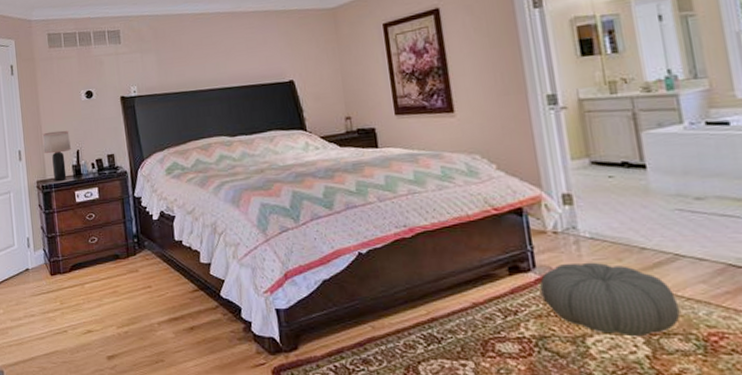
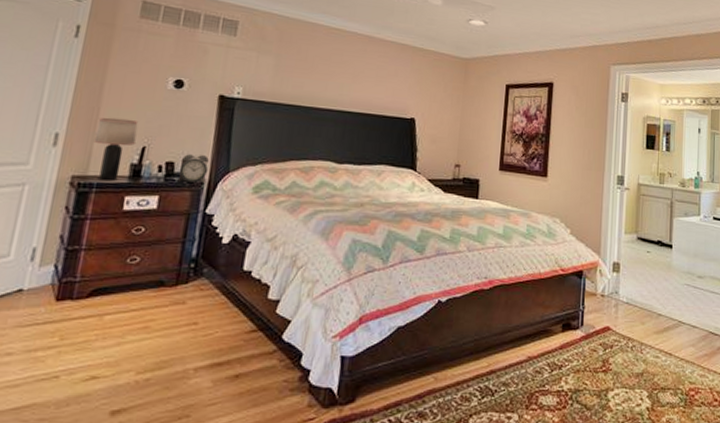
alarm clock: none [106,149,129,175] -> present [177,154,209,184]
pouf: present [540,262,681,336] -> none [583,323,675,390]

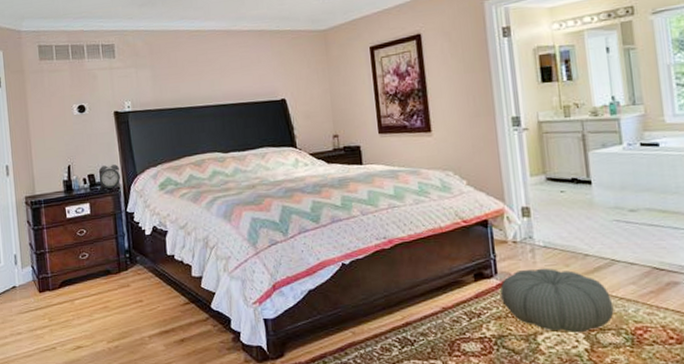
table lamp: present [94,117,139,182] -> none [31,145,63,198]
pouf: none [583,323,675,390] -> present [500,268,614,332]

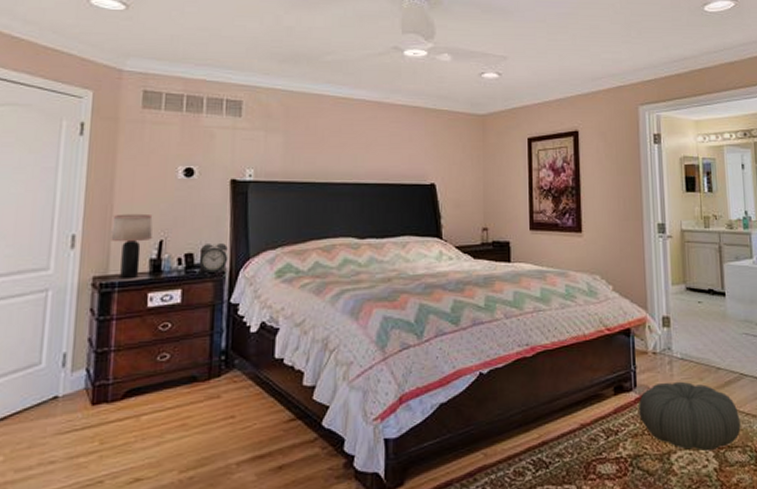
table lamp: none [31,145,63,198] -> present [111,213,153,280]

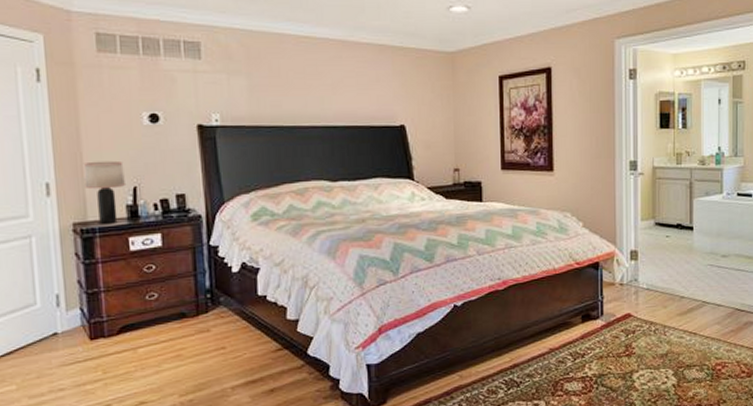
alarm clock: present [198,243,229,274] -> none [174,189,204,219]
pouf: present [639,381,741,451] -> none [605,309,700,370]

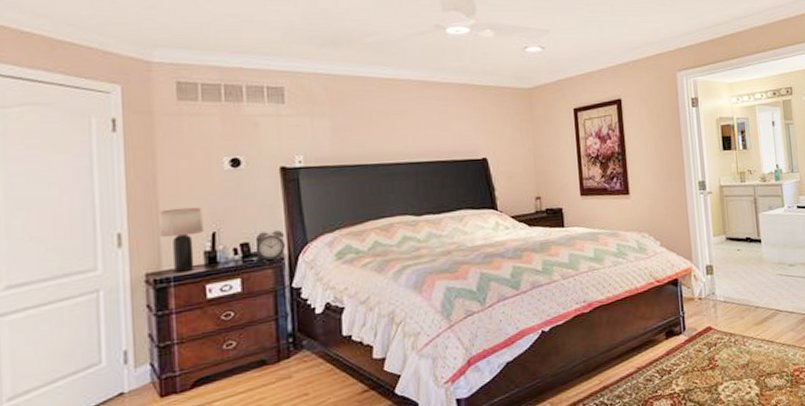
alarm clock: none [174,189,204,219] -> present [255,230,287,262]

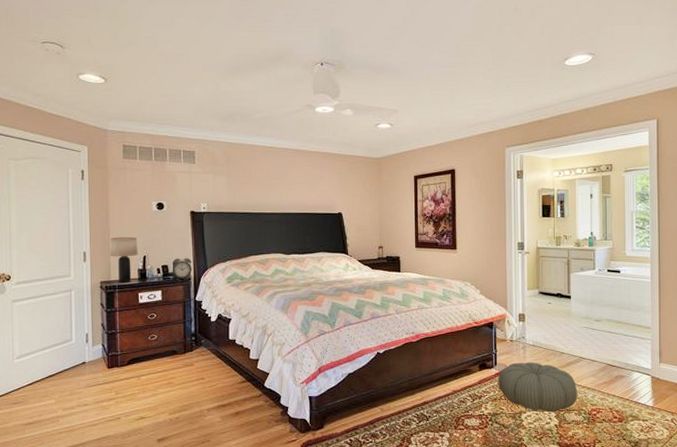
pouf: none [688,321,778,380] -> present [498,362,578,412]

